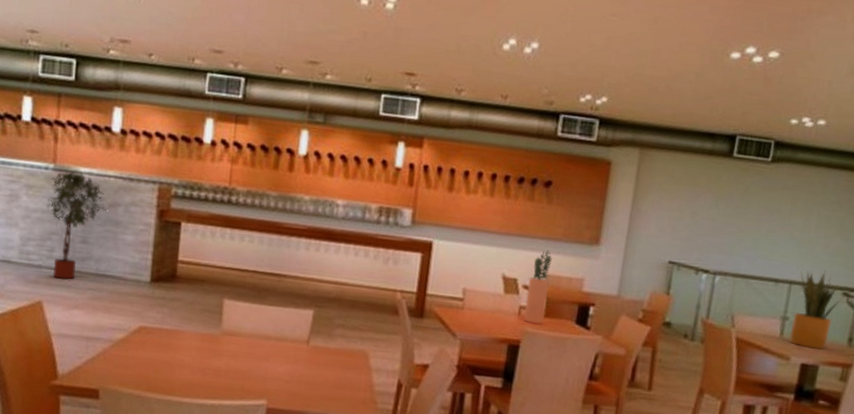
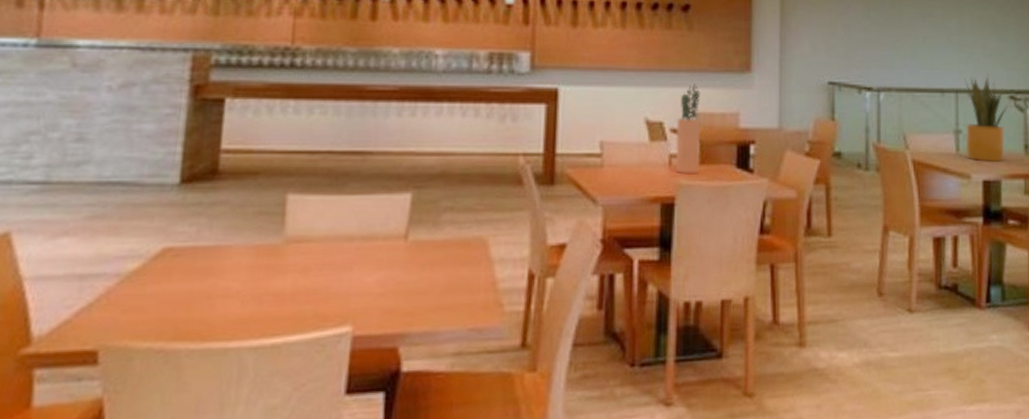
potted tree: present [46,171,107,280] -> none [22,46,116,196]

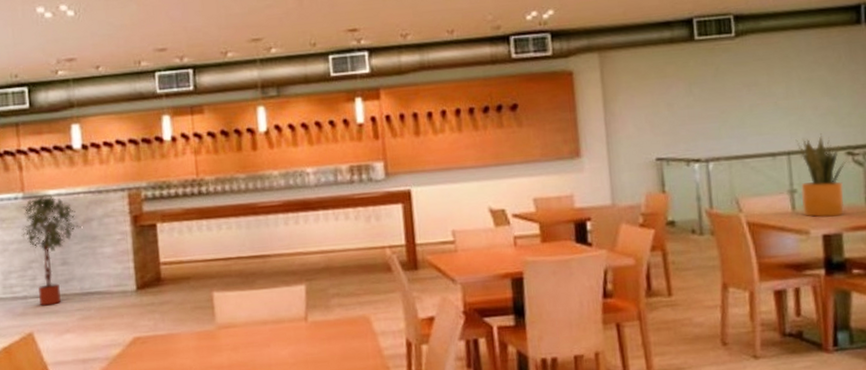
potted tree: none [22,46,116,196] -> present [21,196,82,306]
vase: present [675,83,701,175] -> none [517,173,543,253]

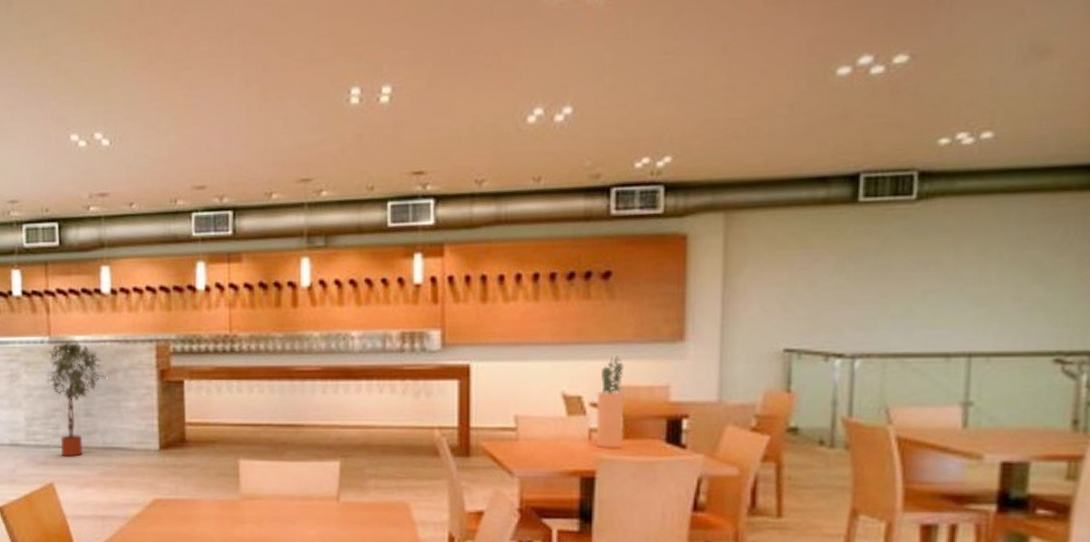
vase: none [517,173,543,253] -> present [596,356,625,449]
planter: present [795,133,848,218] -> none [977,332,1055,442]

